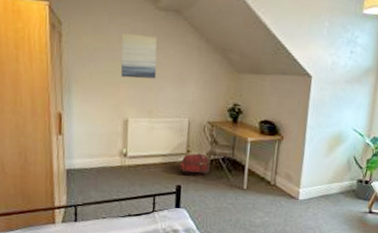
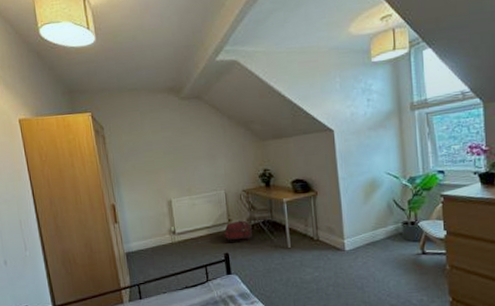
wall art: present [120,33,158,79] -> none [153,123,190,164]

